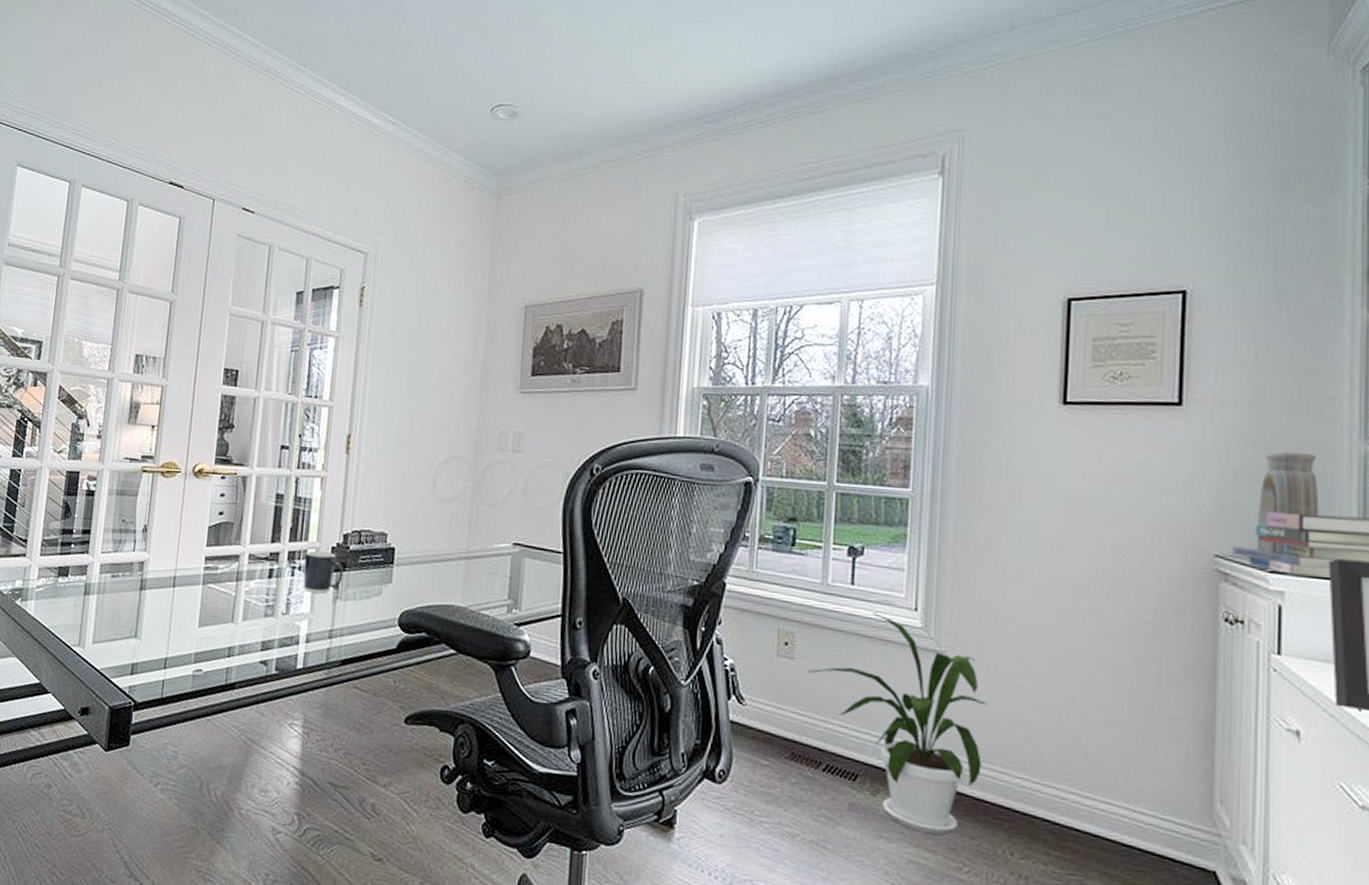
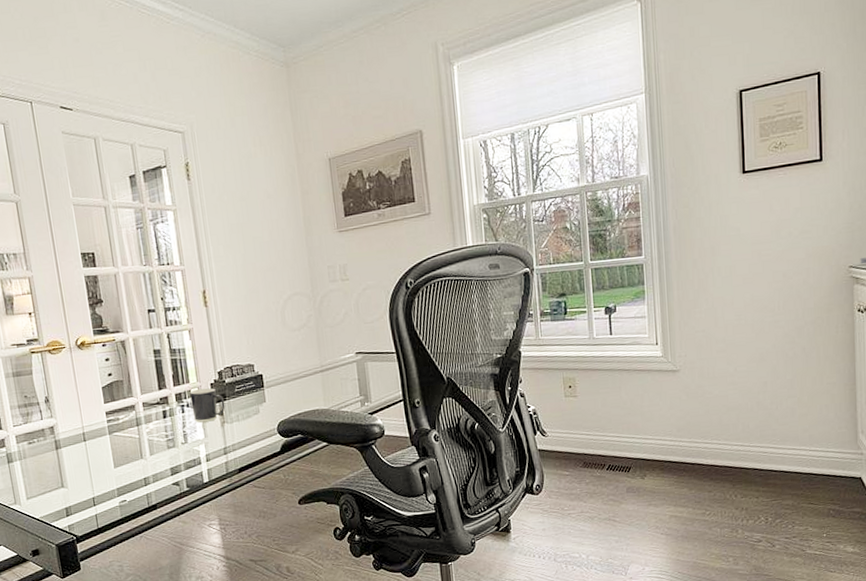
house plant: present [807,613,988,835] -> none [587,352,711,496]

